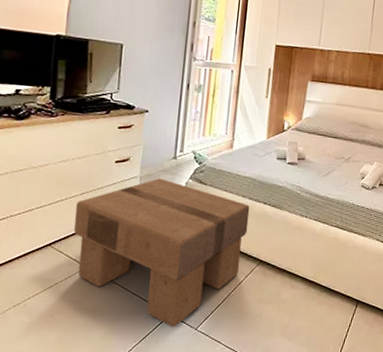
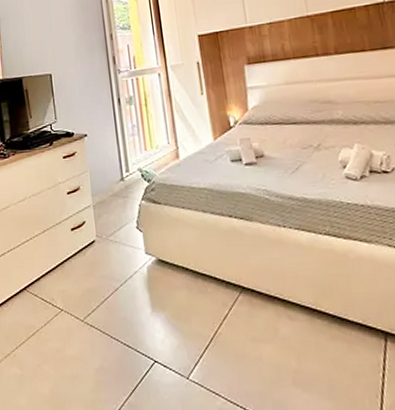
footstool: present [74,178,250,327] -> none [40,204,220,377]

